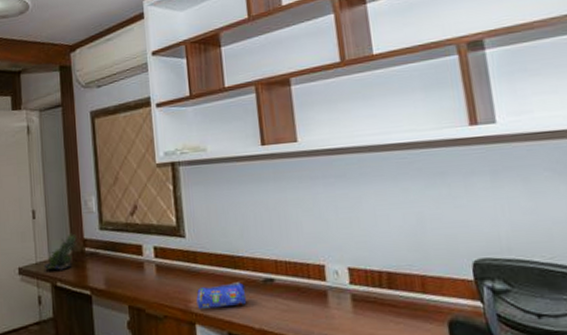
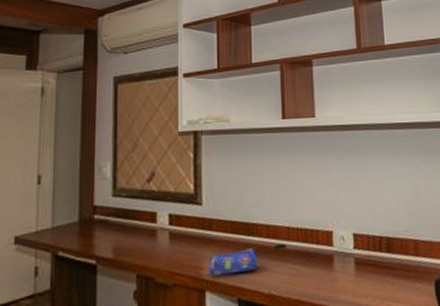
succulent plant: present [43,233,77,270] -> none [45,200,86,239]

